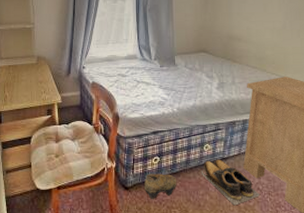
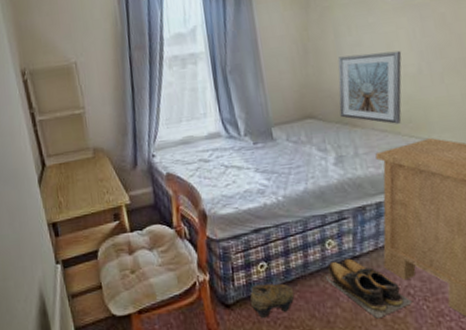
picture frame: none [225,9,273,63] -> present [338,50,402,124]

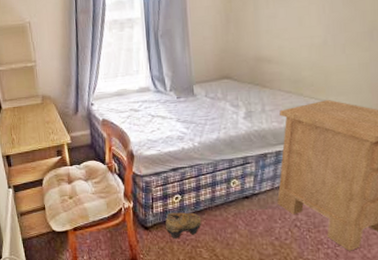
shoes: present [325,258,413,319] -> none [228,195,299,244]
picture frame: present [338,50,402,124] -> none [252,23,311,87]

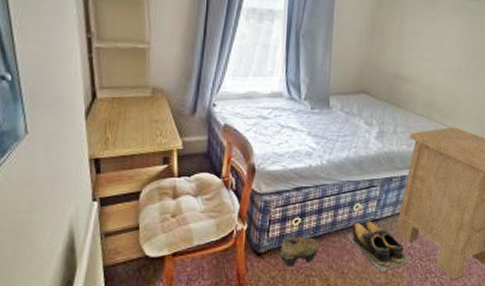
shoes: none [228,195,299,244] -> present [347,221,411,273]

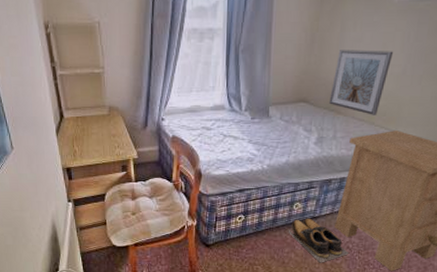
shoe: present [280,237,320,268] -> none [227,232,262,257]
picture frame: none [390,42,450,111] -> present [329,50,394,115]

